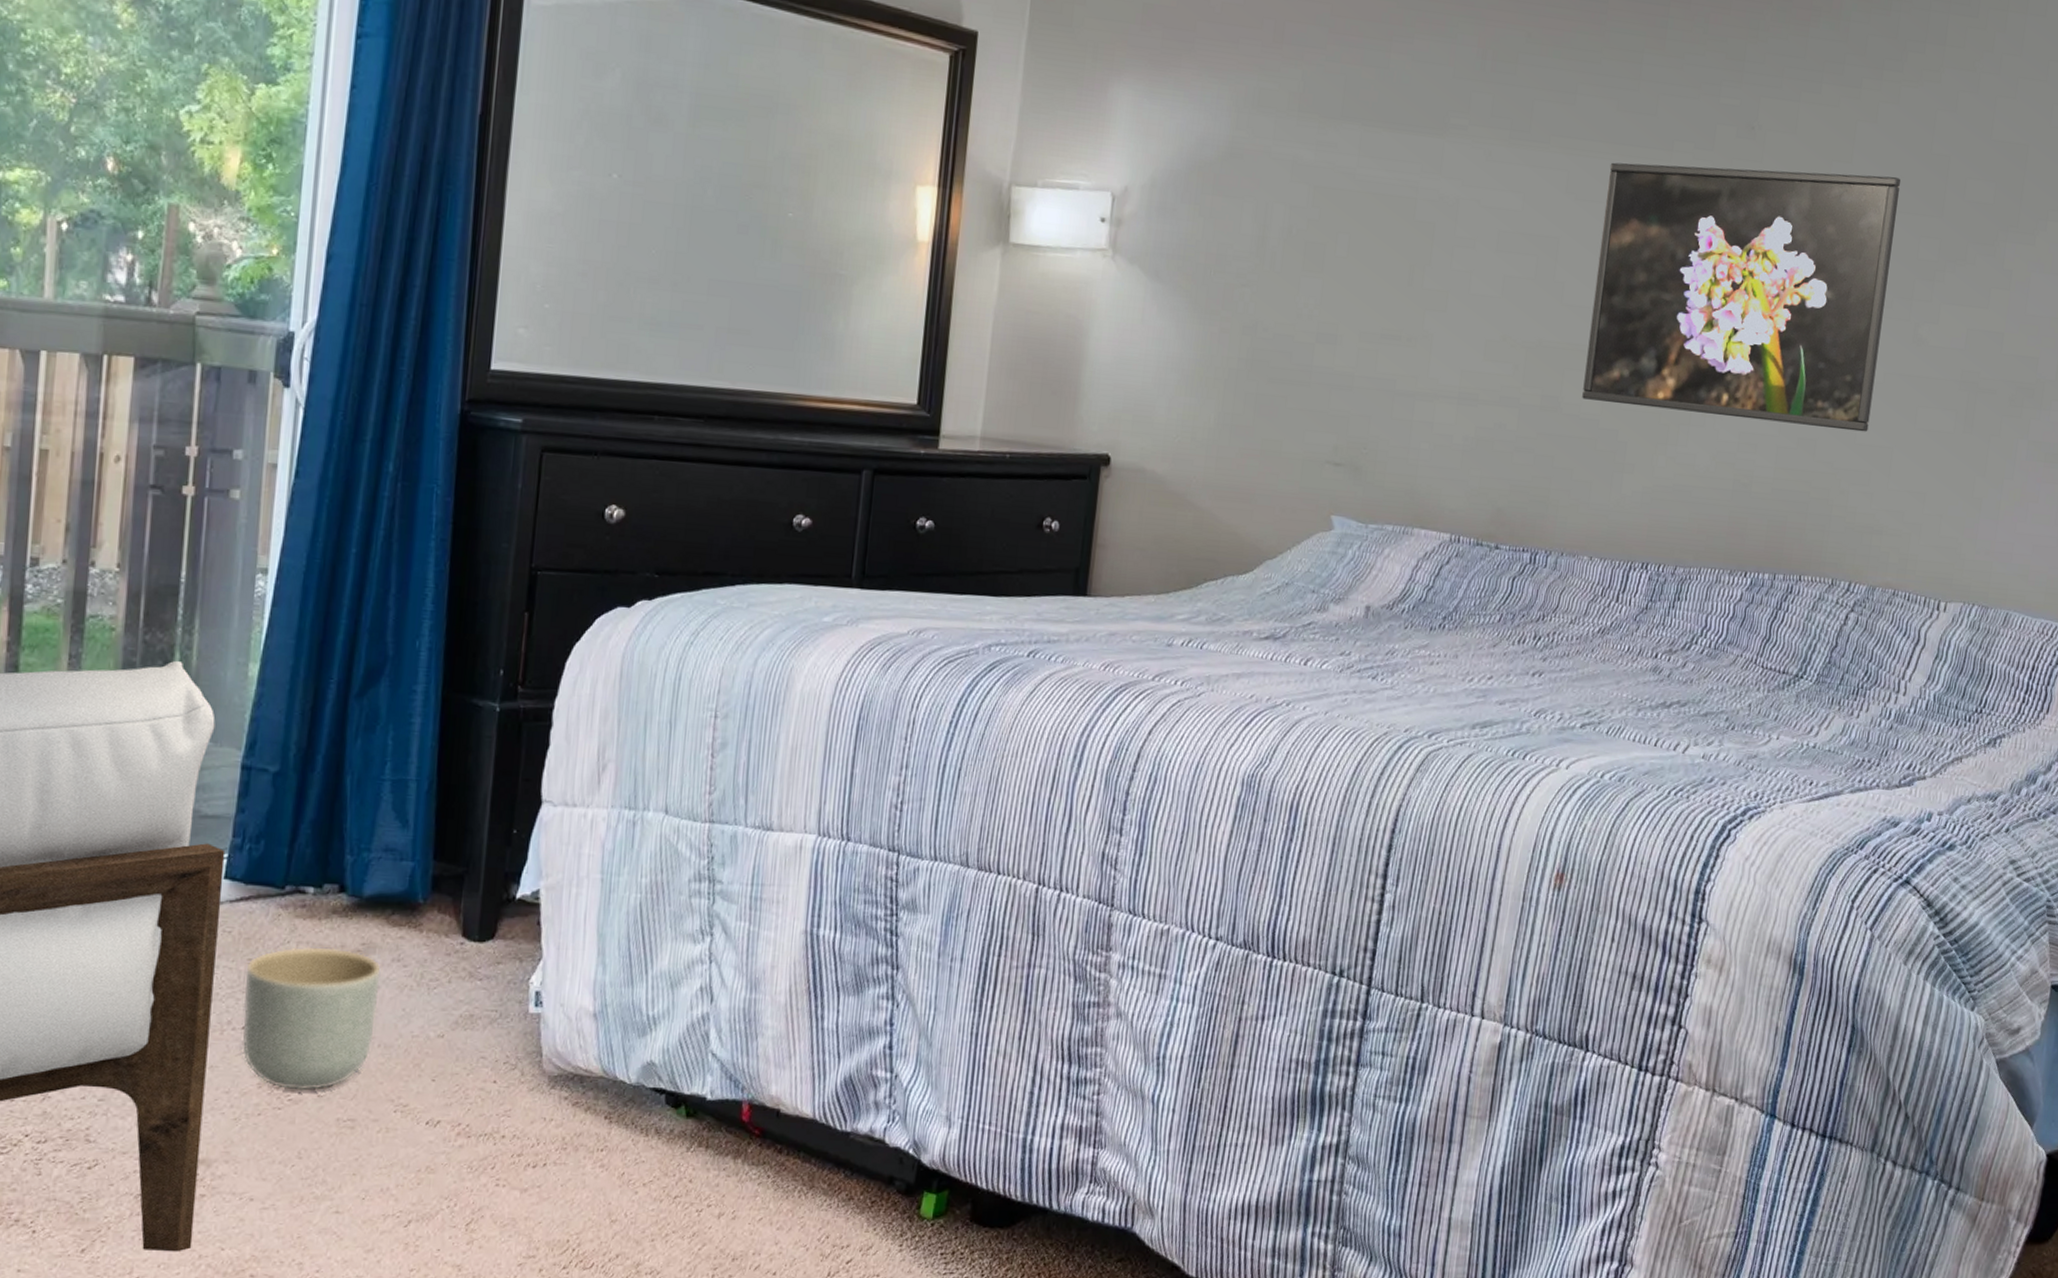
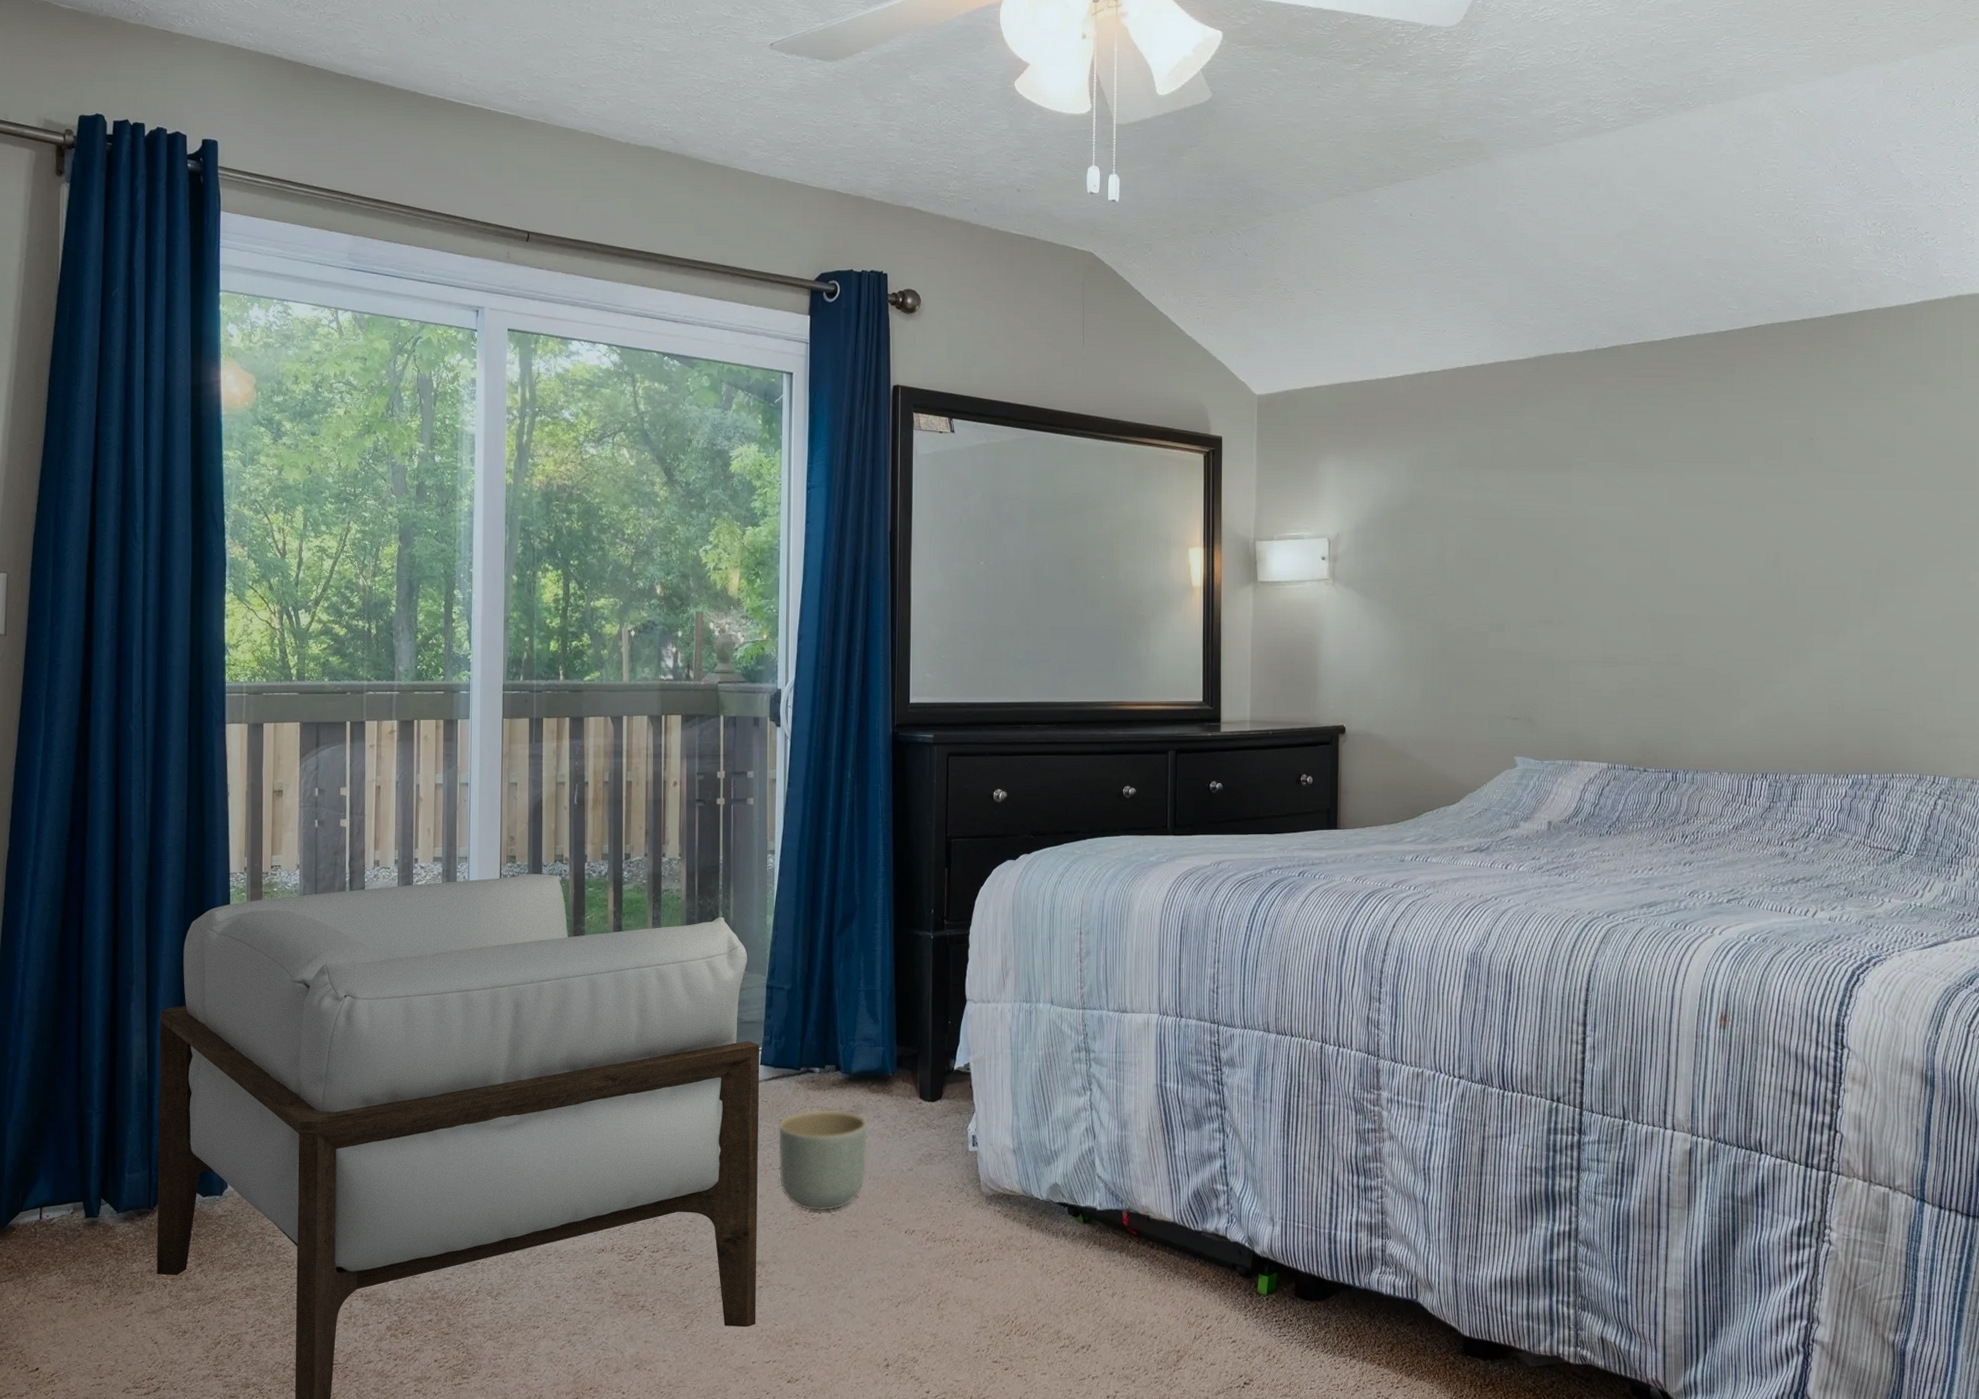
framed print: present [1582,162,1901,432] -> none [1699,463,1938,659]

